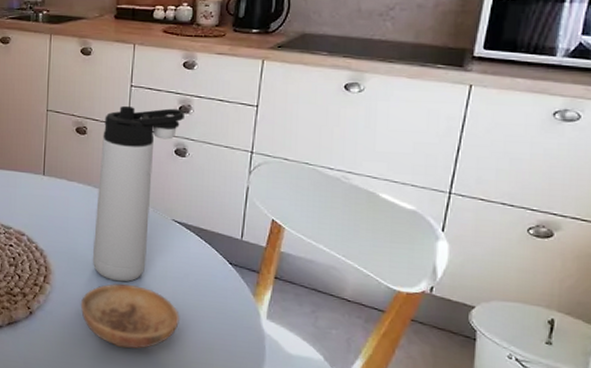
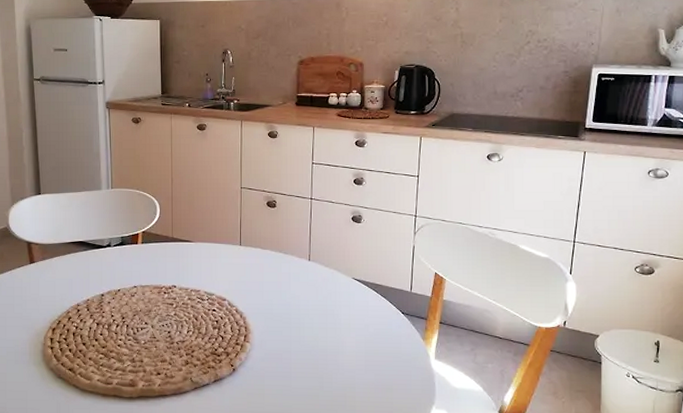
bowl: present [80,284,179,349] -> none [277,338,363,395]
thermos bottle: present [92,105,184,282] -> none [285,180,358,336]

